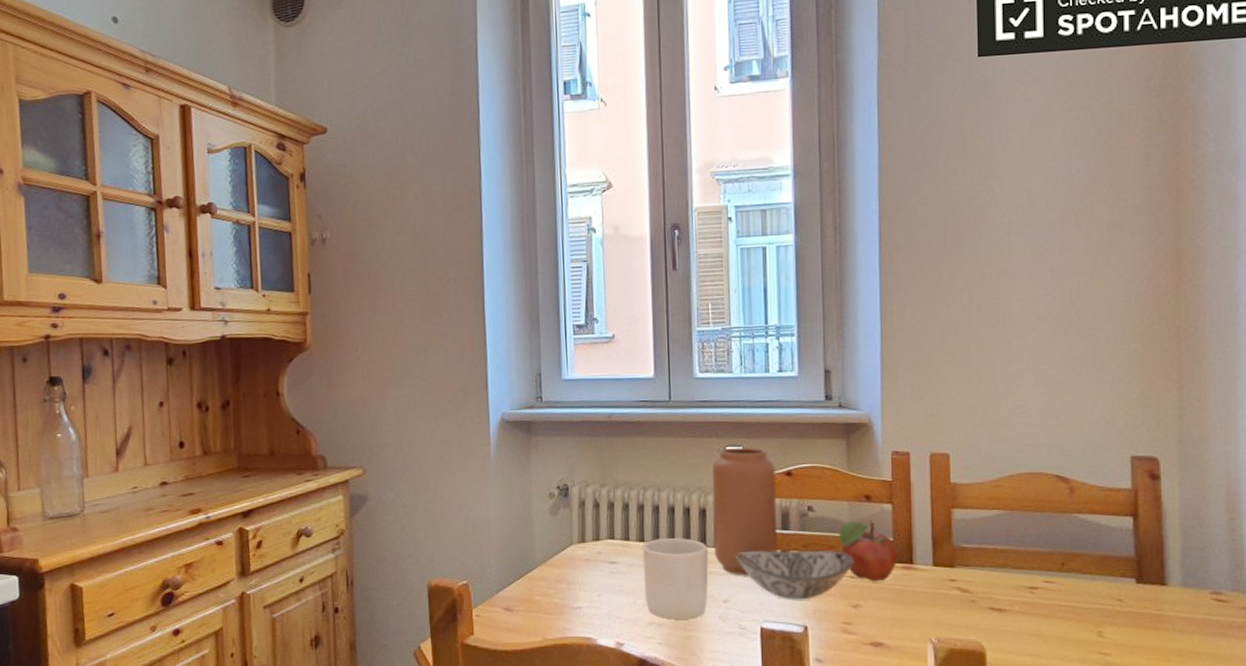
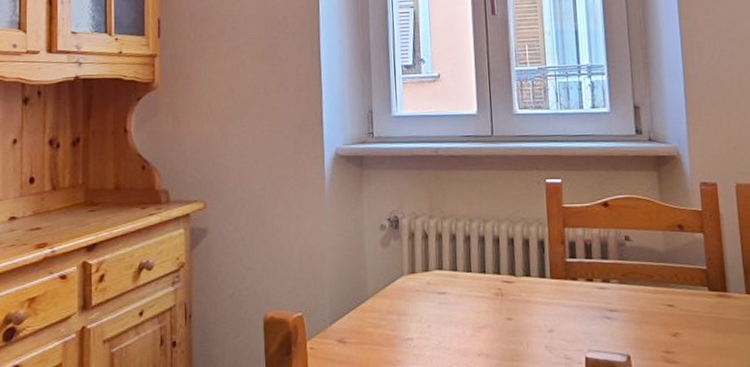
mug: present [642,538,709,620] -> none [469,268,534,350]
vase: present [711,447,778,575] -> none [533,179,598,305]
decorative bowl: present [736,550,855,600] -> none [559,279,672,329]
fruit: present [838,521,898,582] -> none [655,250,713,310]

